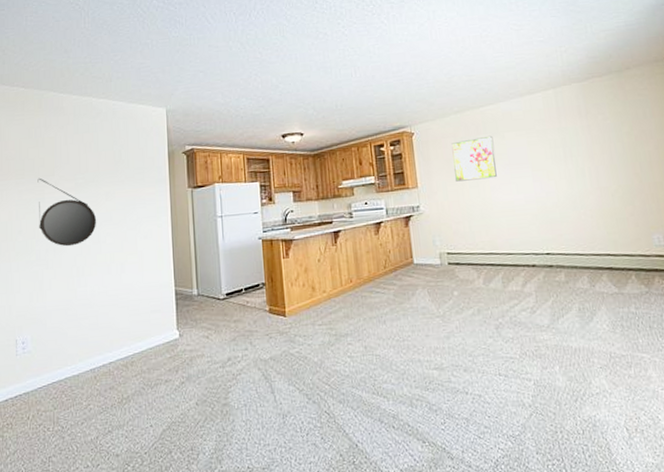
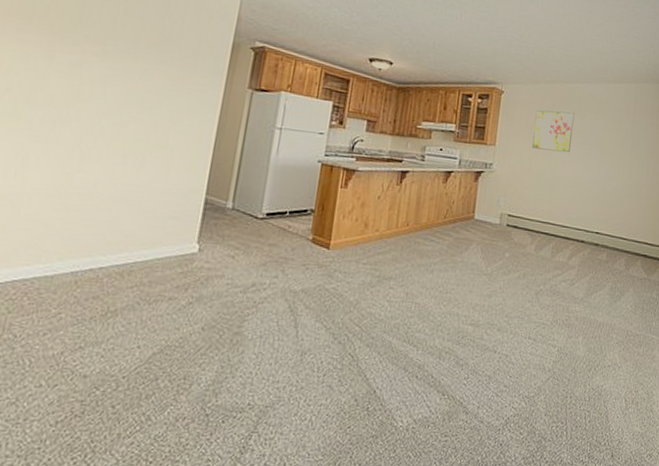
home mirror: present [37,178,97,247] -> none [38,30,122,123]

